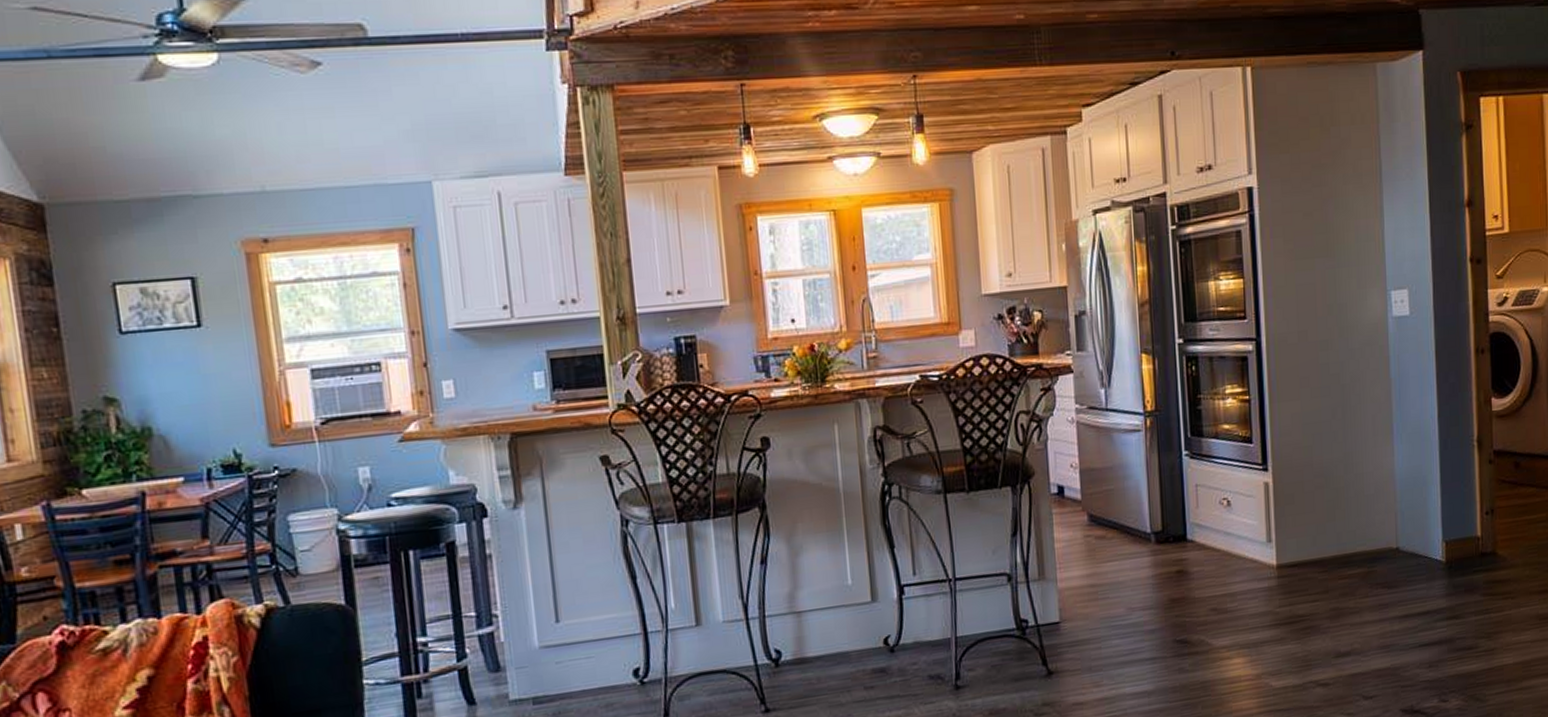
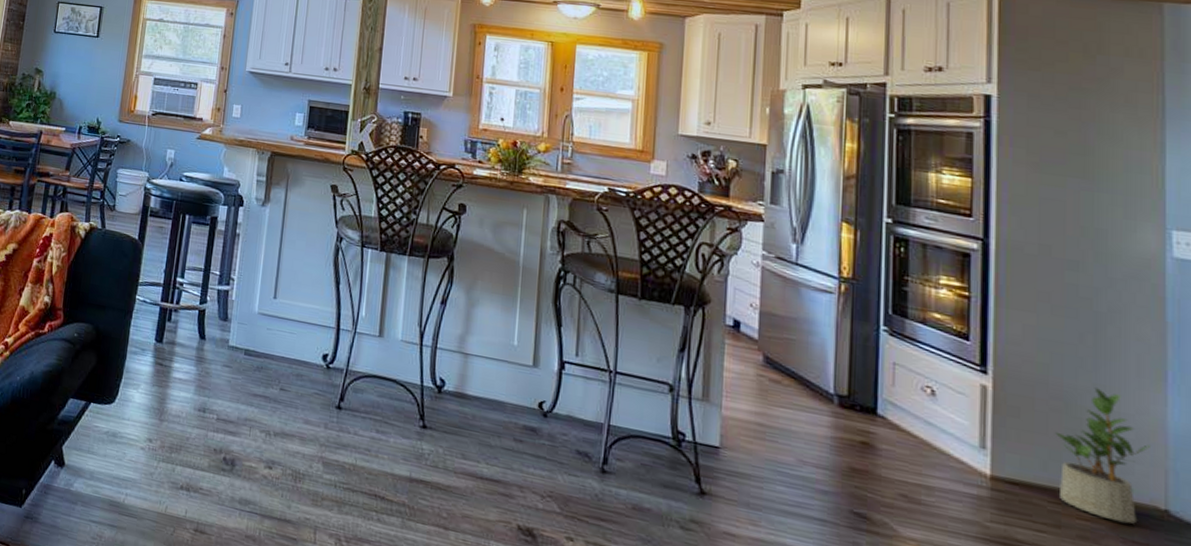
potted plant: none [1320,456,1384,572] -> present [1055,387,1150,524]

